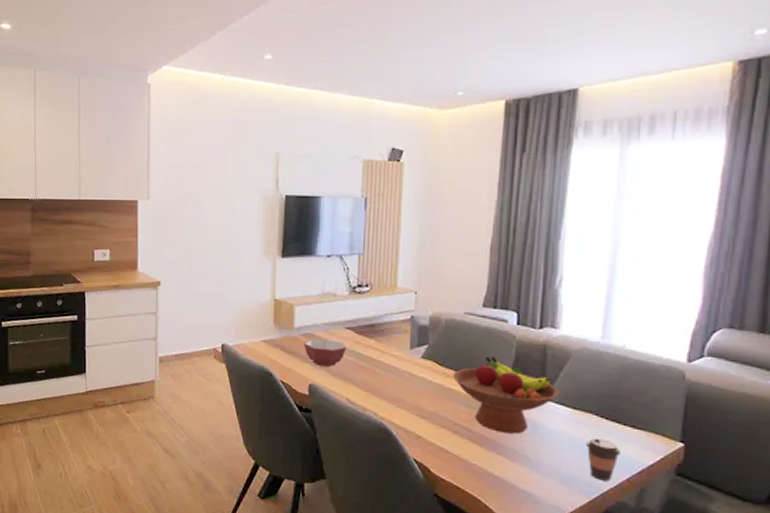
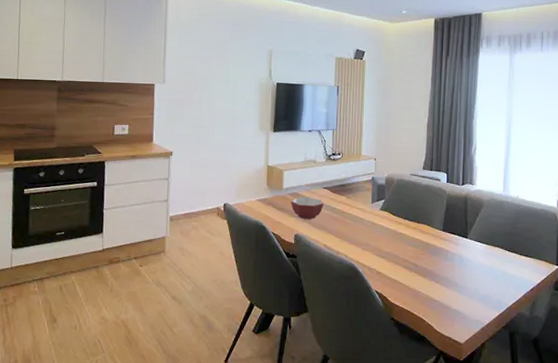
fruit bowl: present [453,356,559,434] -> none [403,207,476,266]
coffee cup: present [586,438,622,481] -> none [496,266,519,298]

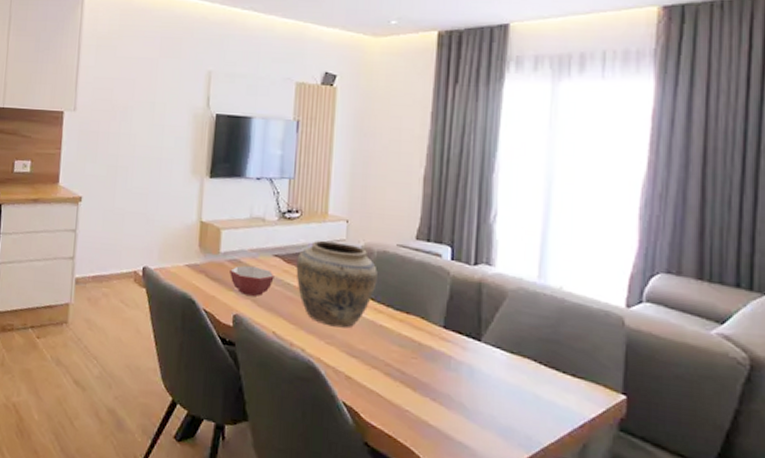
vase: none [339,174,397,237] -> present [296,240,378,328]

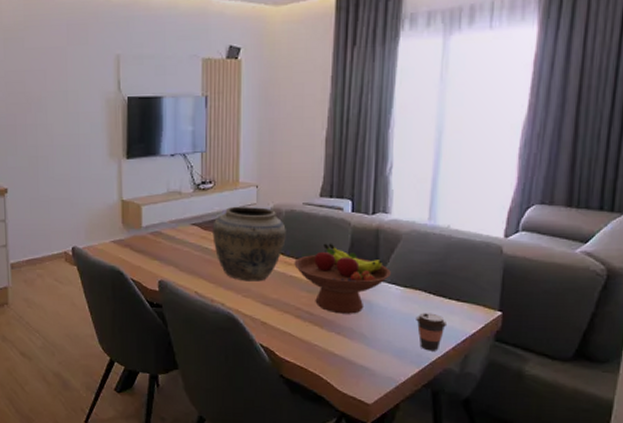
bowl: present [229,265,274,296] -> none [152,236,193,262]
fruit bowl: none [385,292,495,379] -> present [294,243,391,314]
coffee cup: none [525,386,562,435] -> present [416,313,448,351]

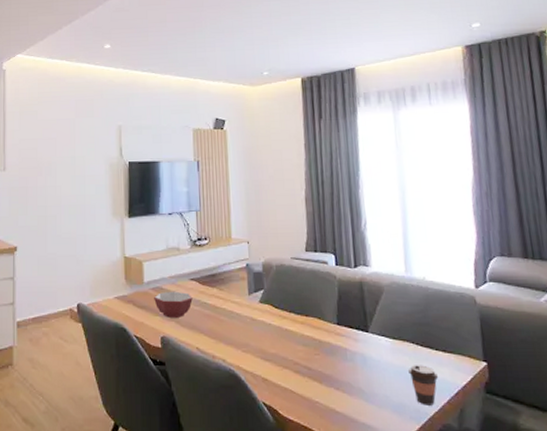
bowl: none [152,236,193,262] -> present [154,291,193,318]
vase: present [213,206,286,282] -> none [210,261,279,336]
fruit bowl: present [294,243,391,314] -> none [288,296,379,368]

